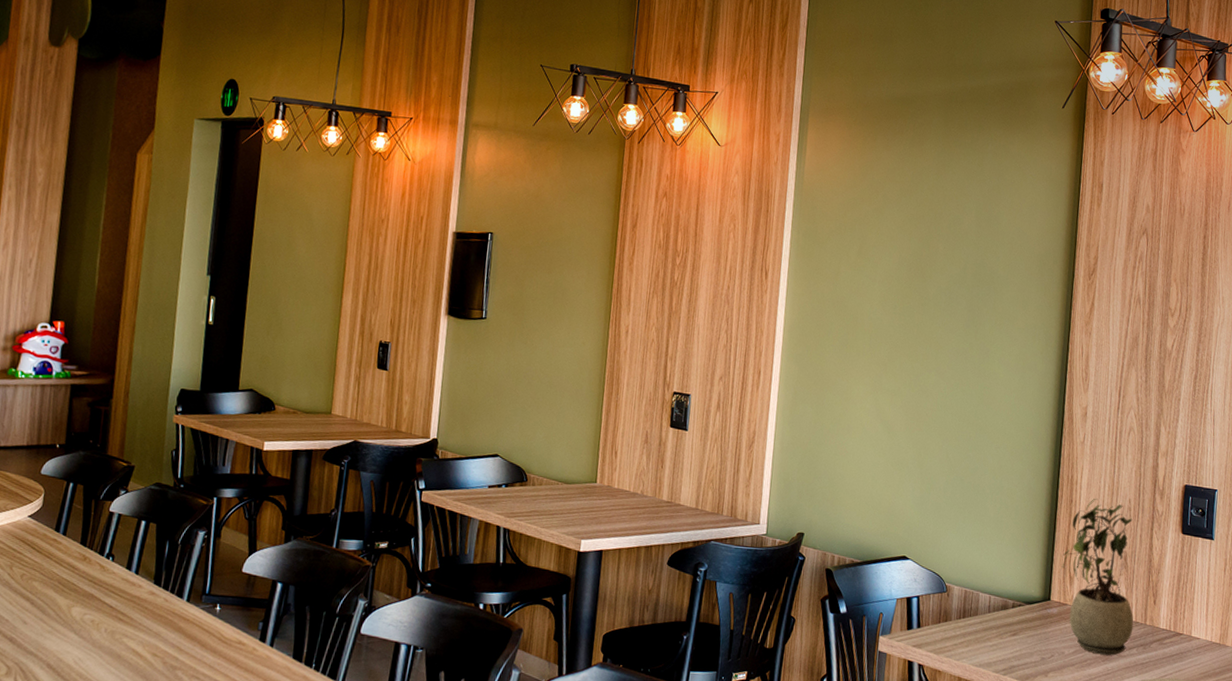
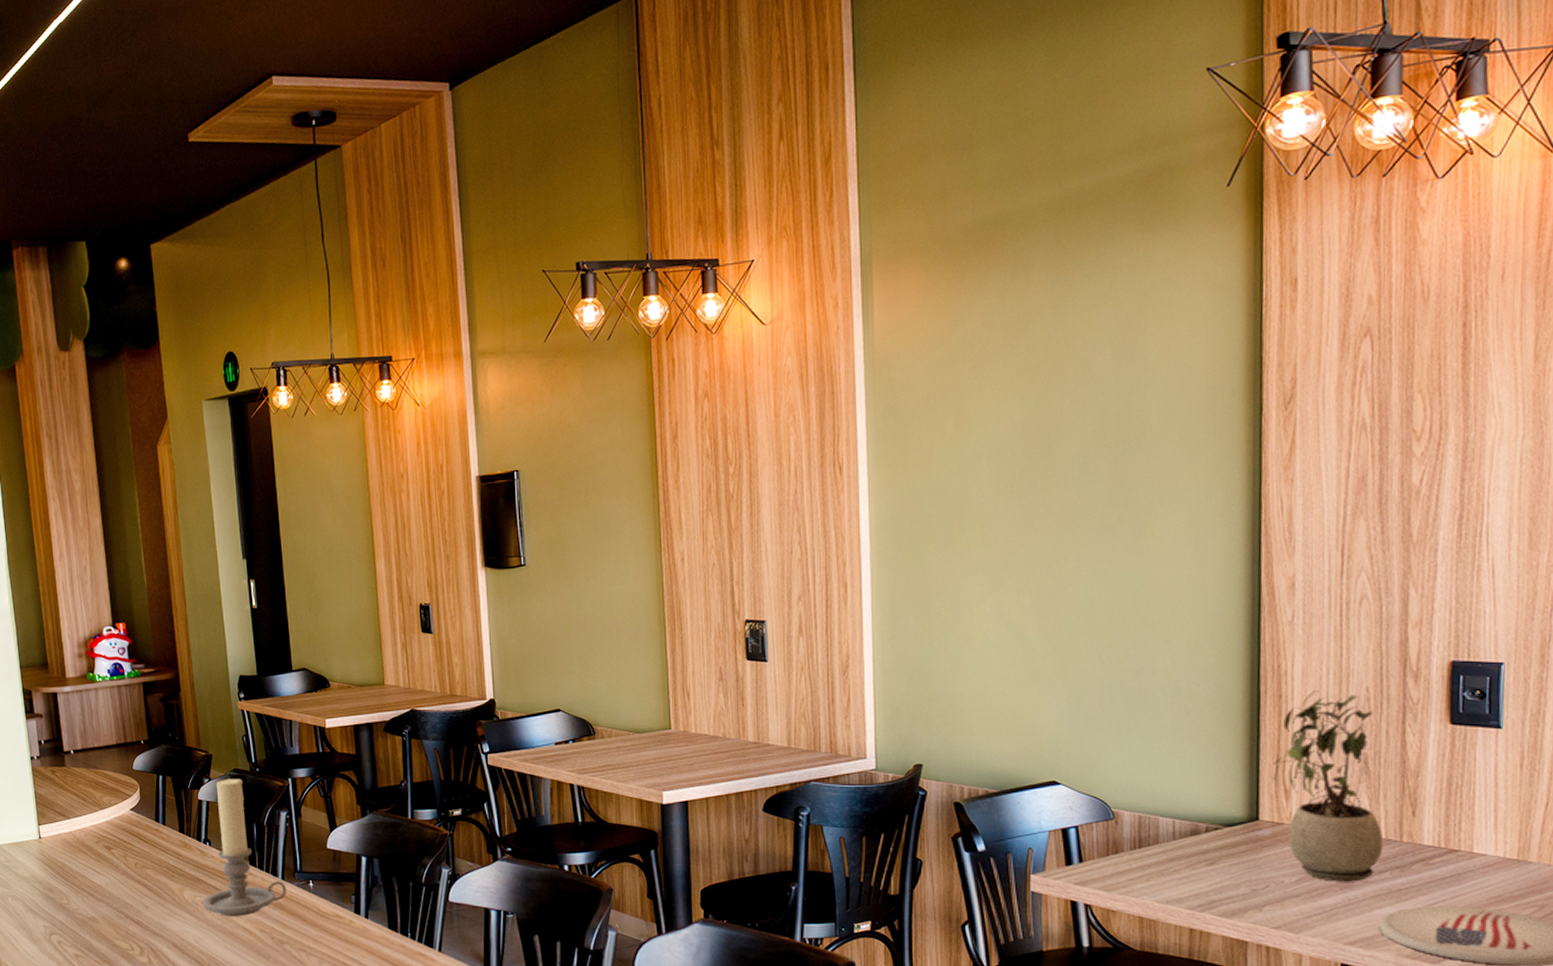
candle holder: none [92,492,190,638] -> present [203,778,286,917]

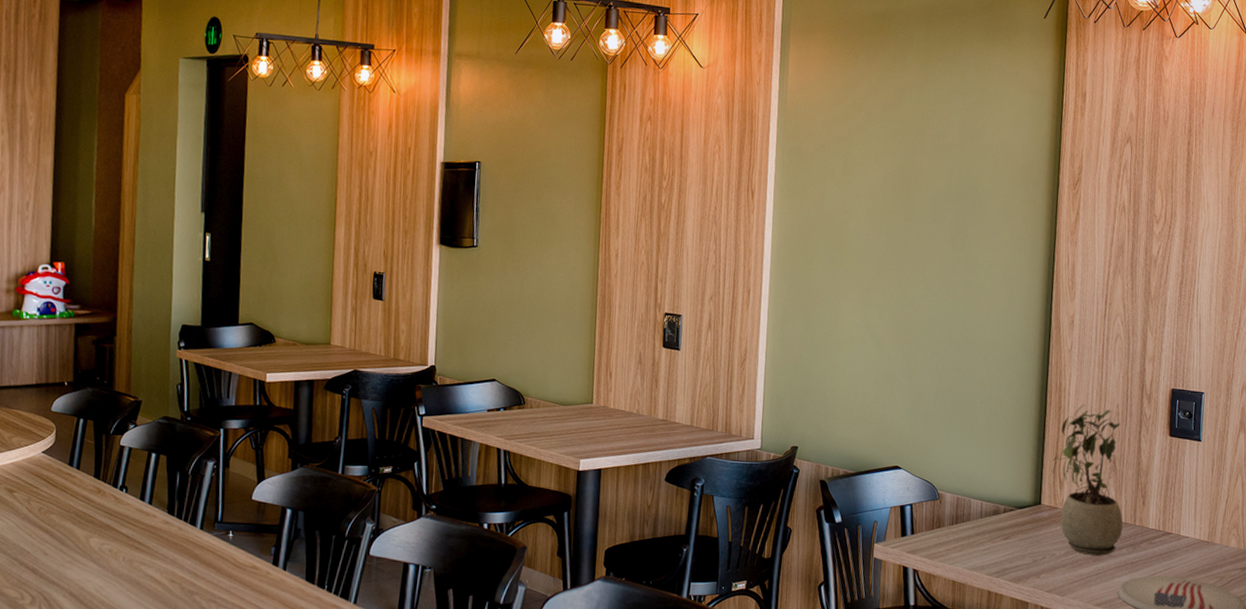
candle holder: present [203,778,286,917] -> none [110,425,204,566]

